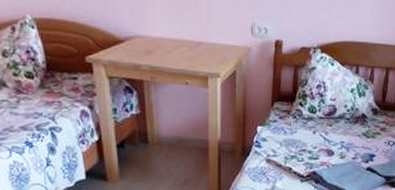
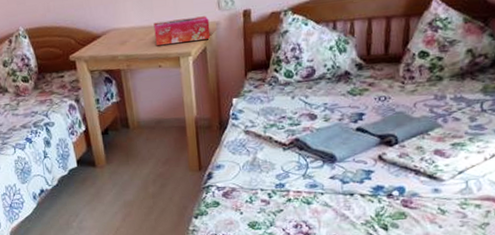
tissue box: none [183,37,241,63] -> present [153,16,211,46]

